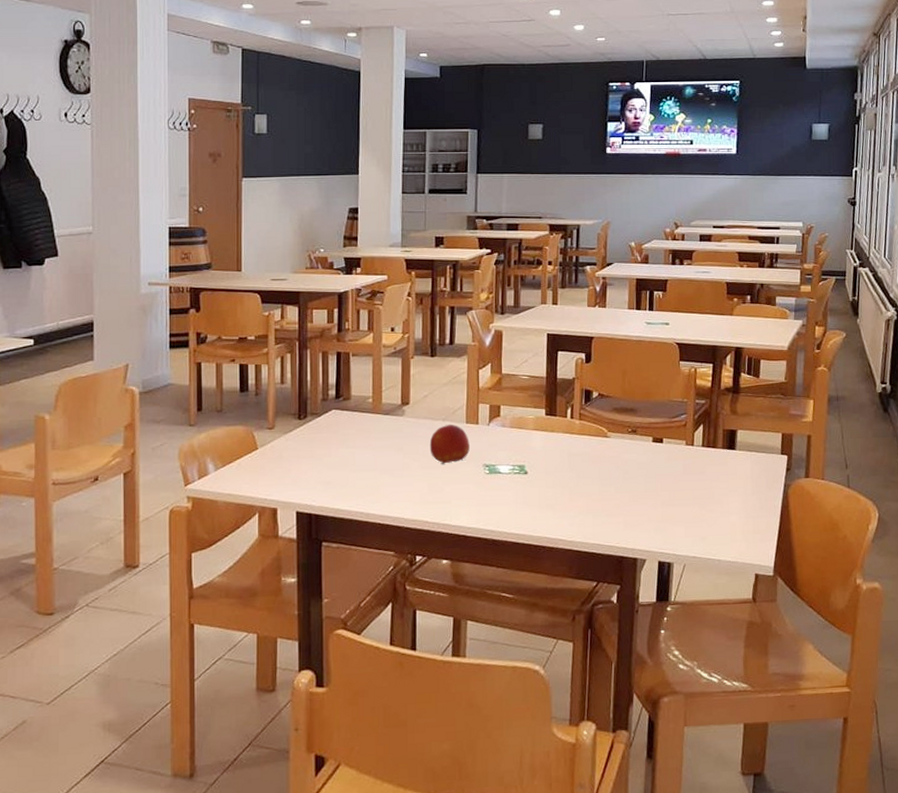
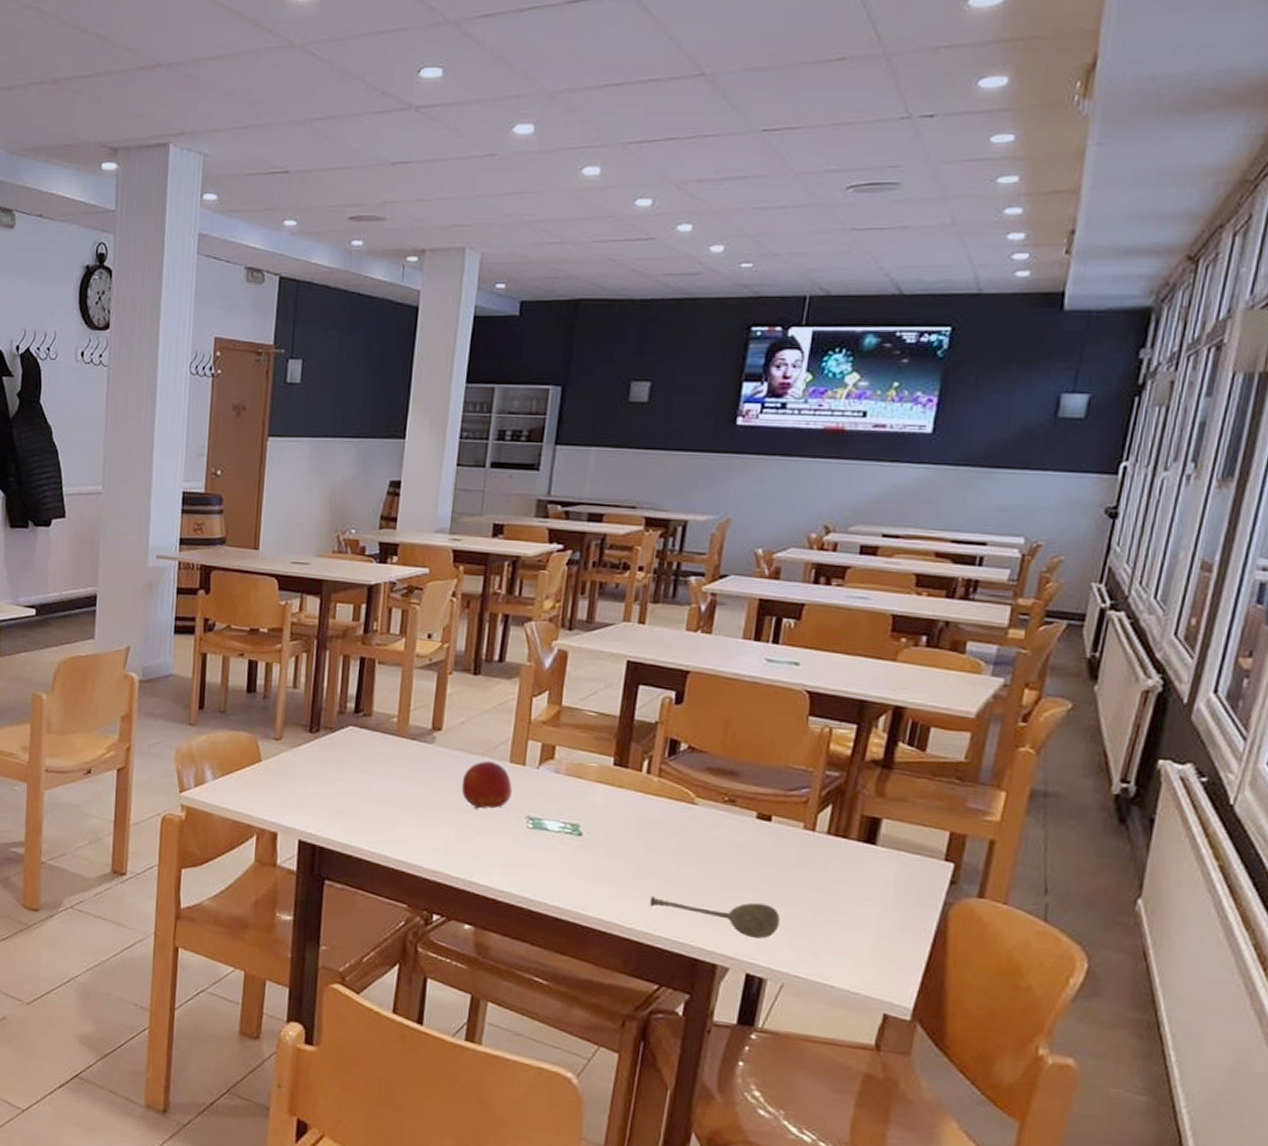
soupspoon: none [583,506,678,533] -> present [649,896,780,939]

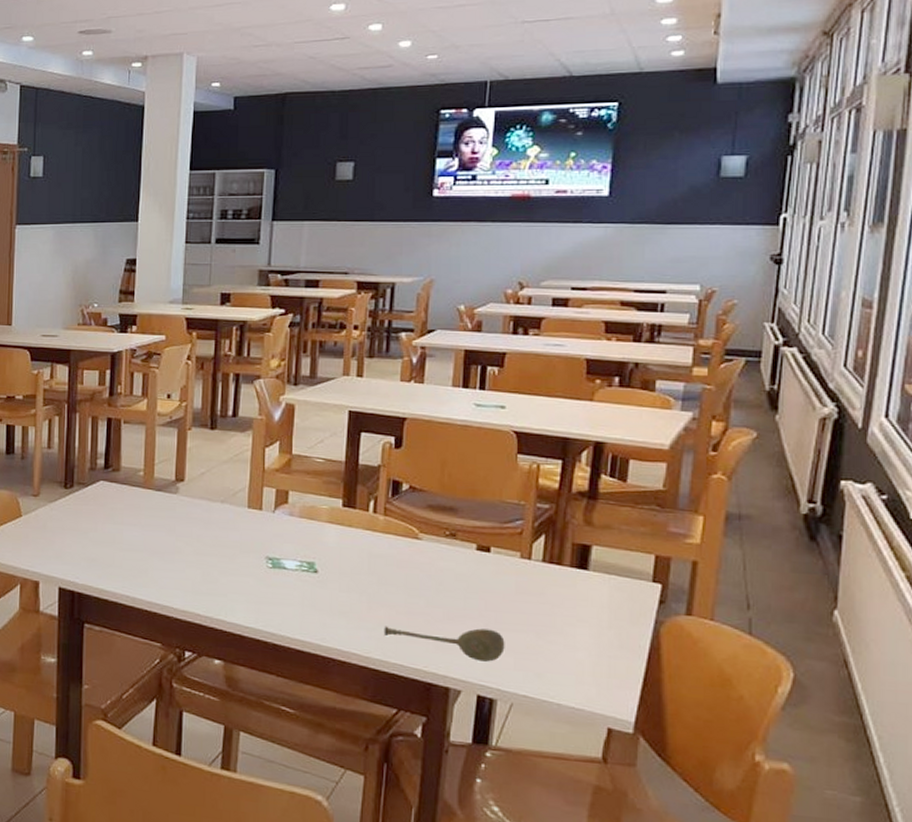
fruit: present [461,760,512,809] -> none [205,507,251,552]

